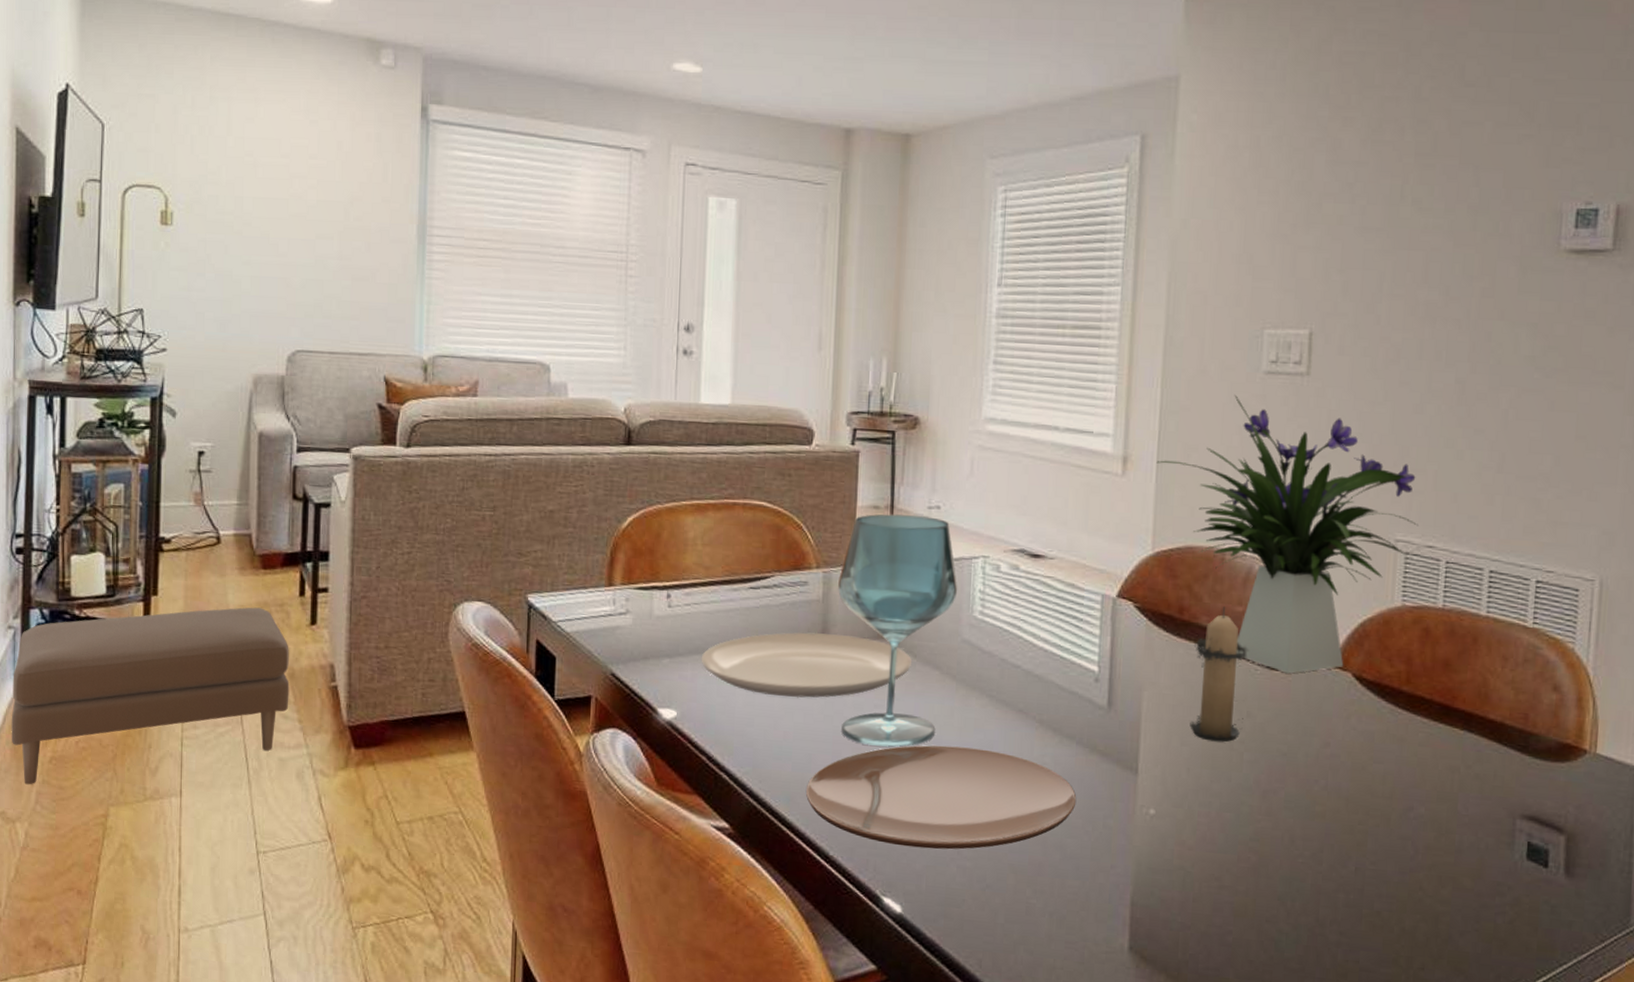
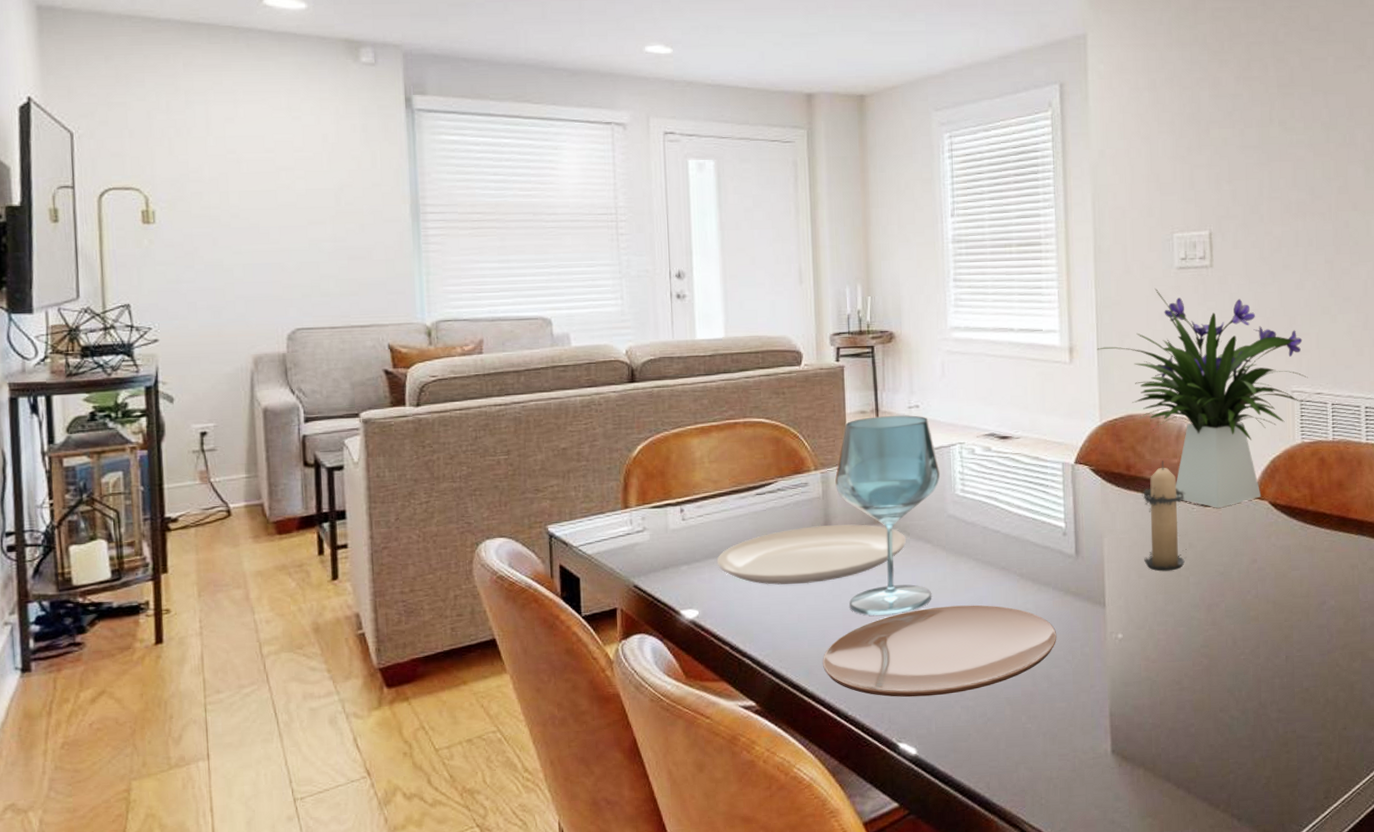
ottoman: present [11,607,290,785] -> none [13,571,316,774]

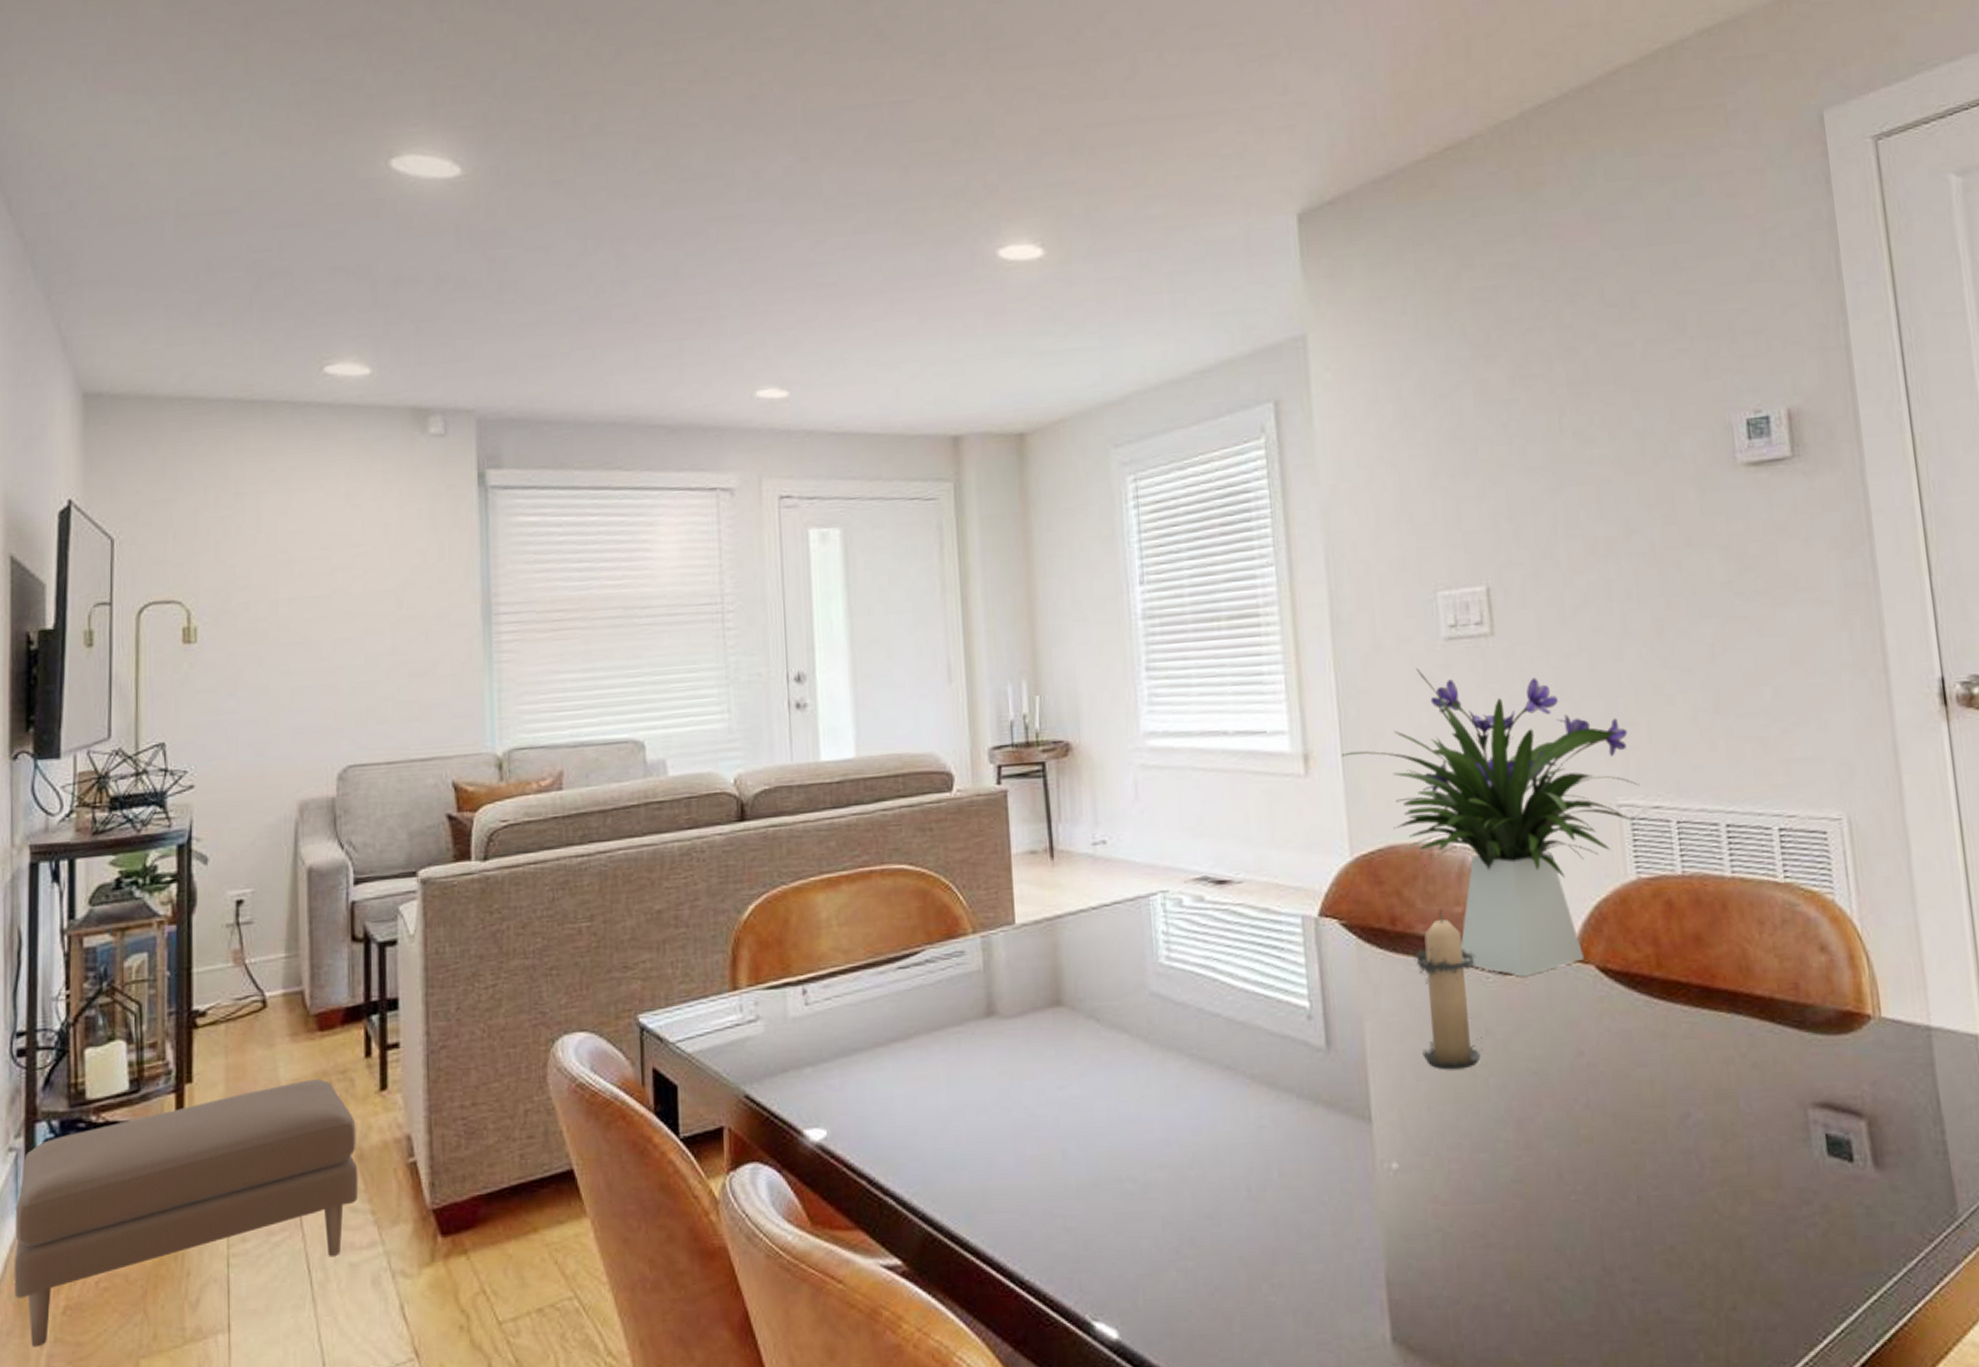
ottoman: none [13,571,316,774] -> present [14,1079,359,1348]
plate: present [716,524,907,585] -> none [849,1007,1096,1093]
plate: present [822,605,1057,698] -> none [988,1120,1306,1255]
wine glass: present [835,415,941,616] -> none [999,854,1138,1137]

